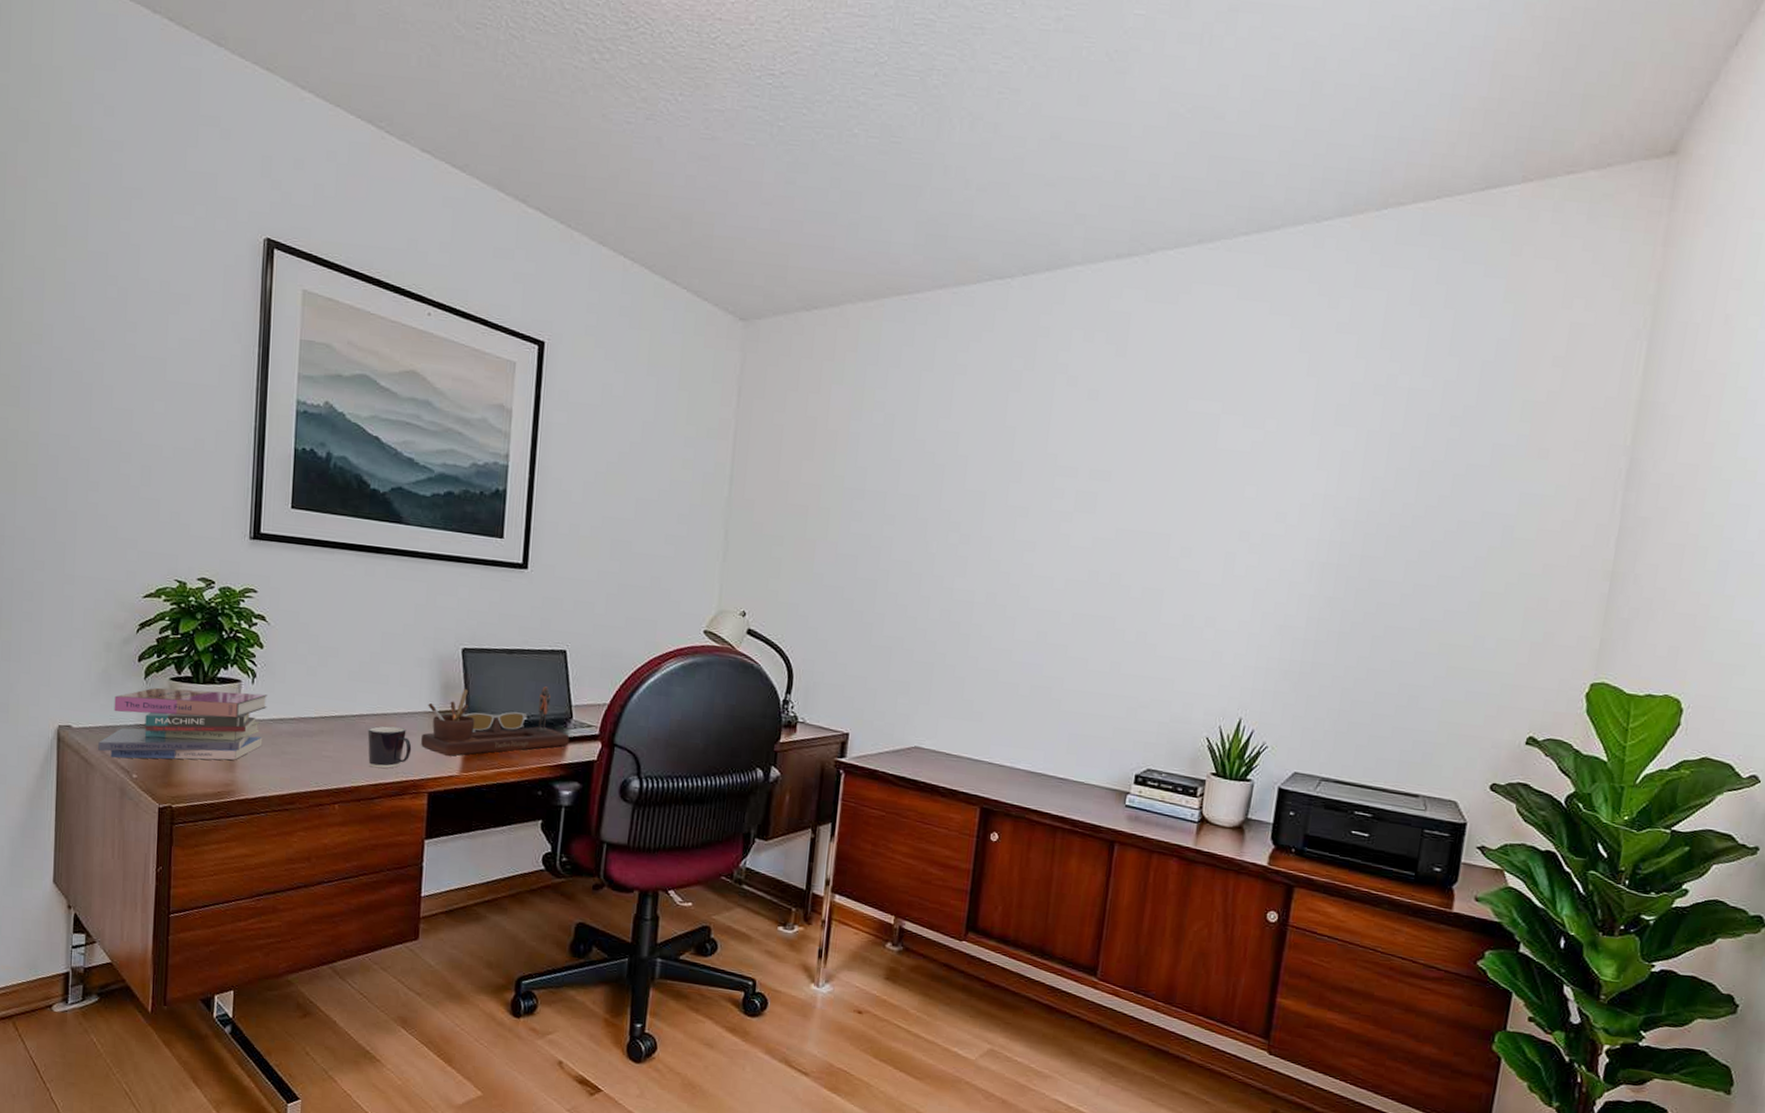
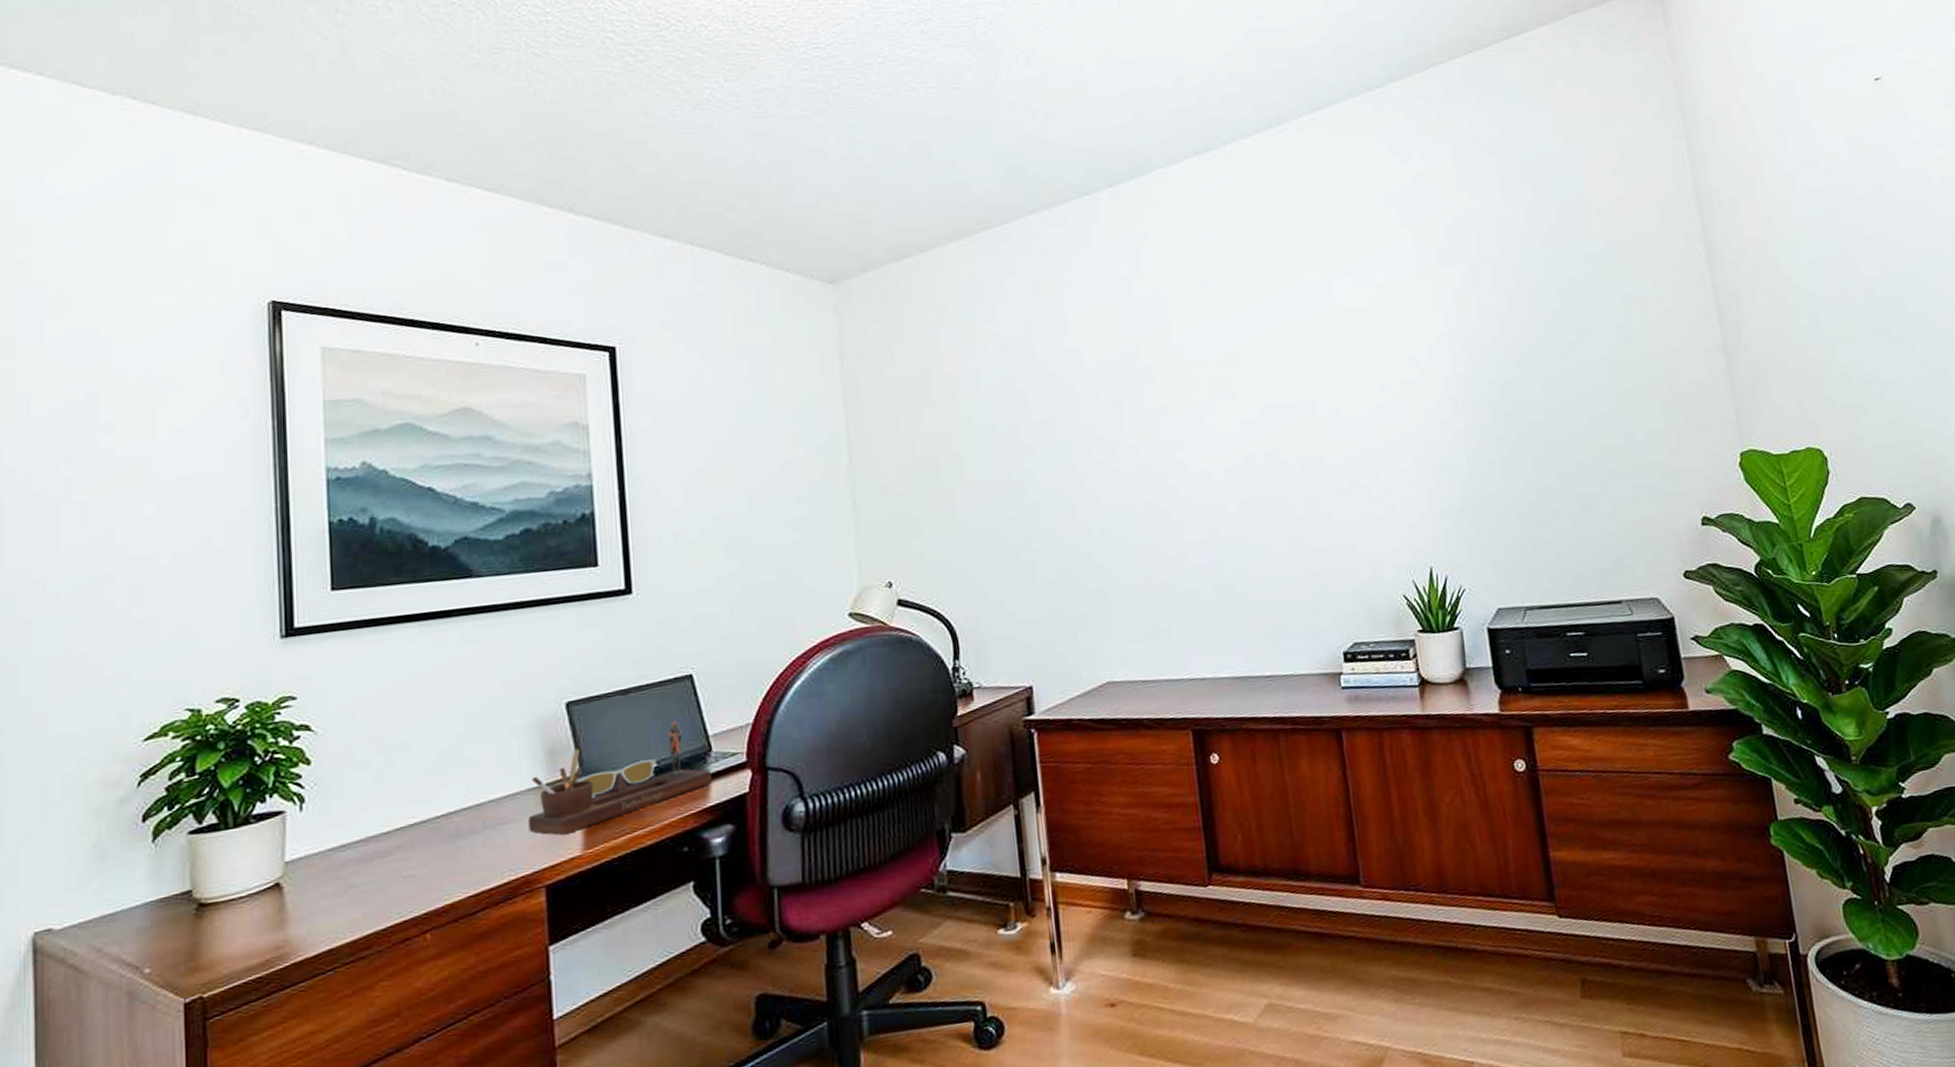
books: present [98,687,268,761] -> none [93,820,323,956]
mug: present [367,726,412,769] -> none [458,815,518,875]

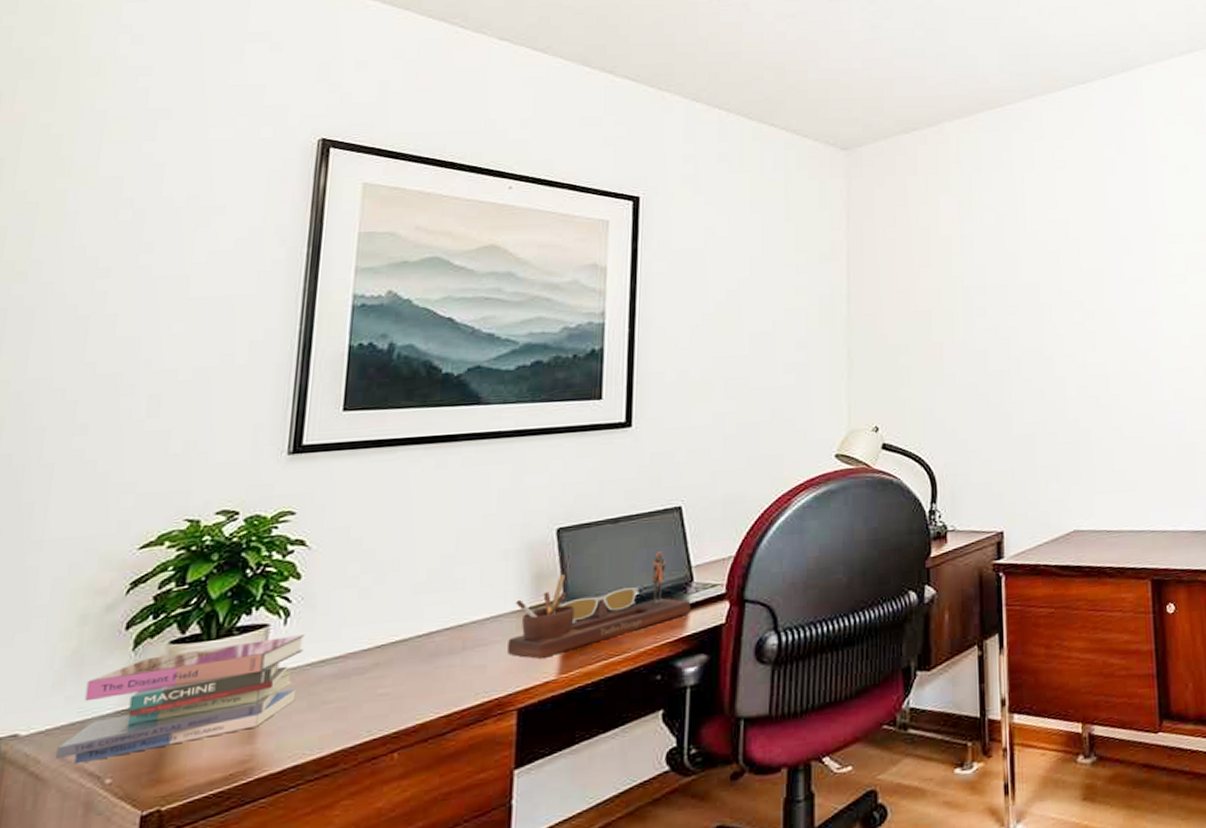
books: none [93,820,323,956] -> present [56,634,305,765]

